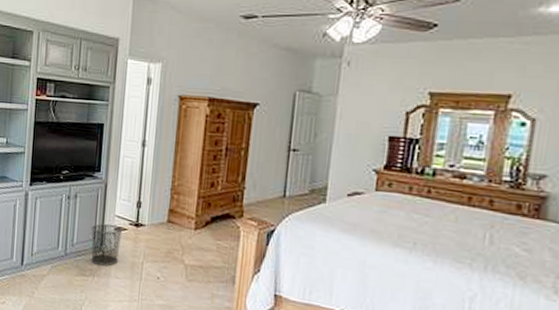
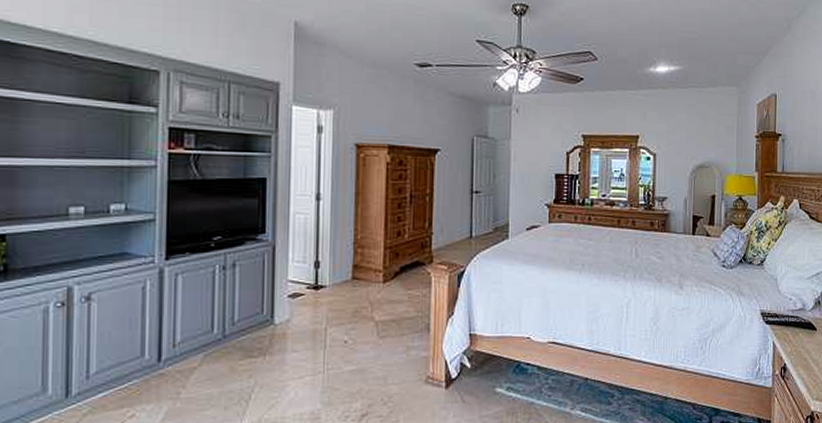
waste bin: present [91,223,123,266] -> none [257,291,299,341]

